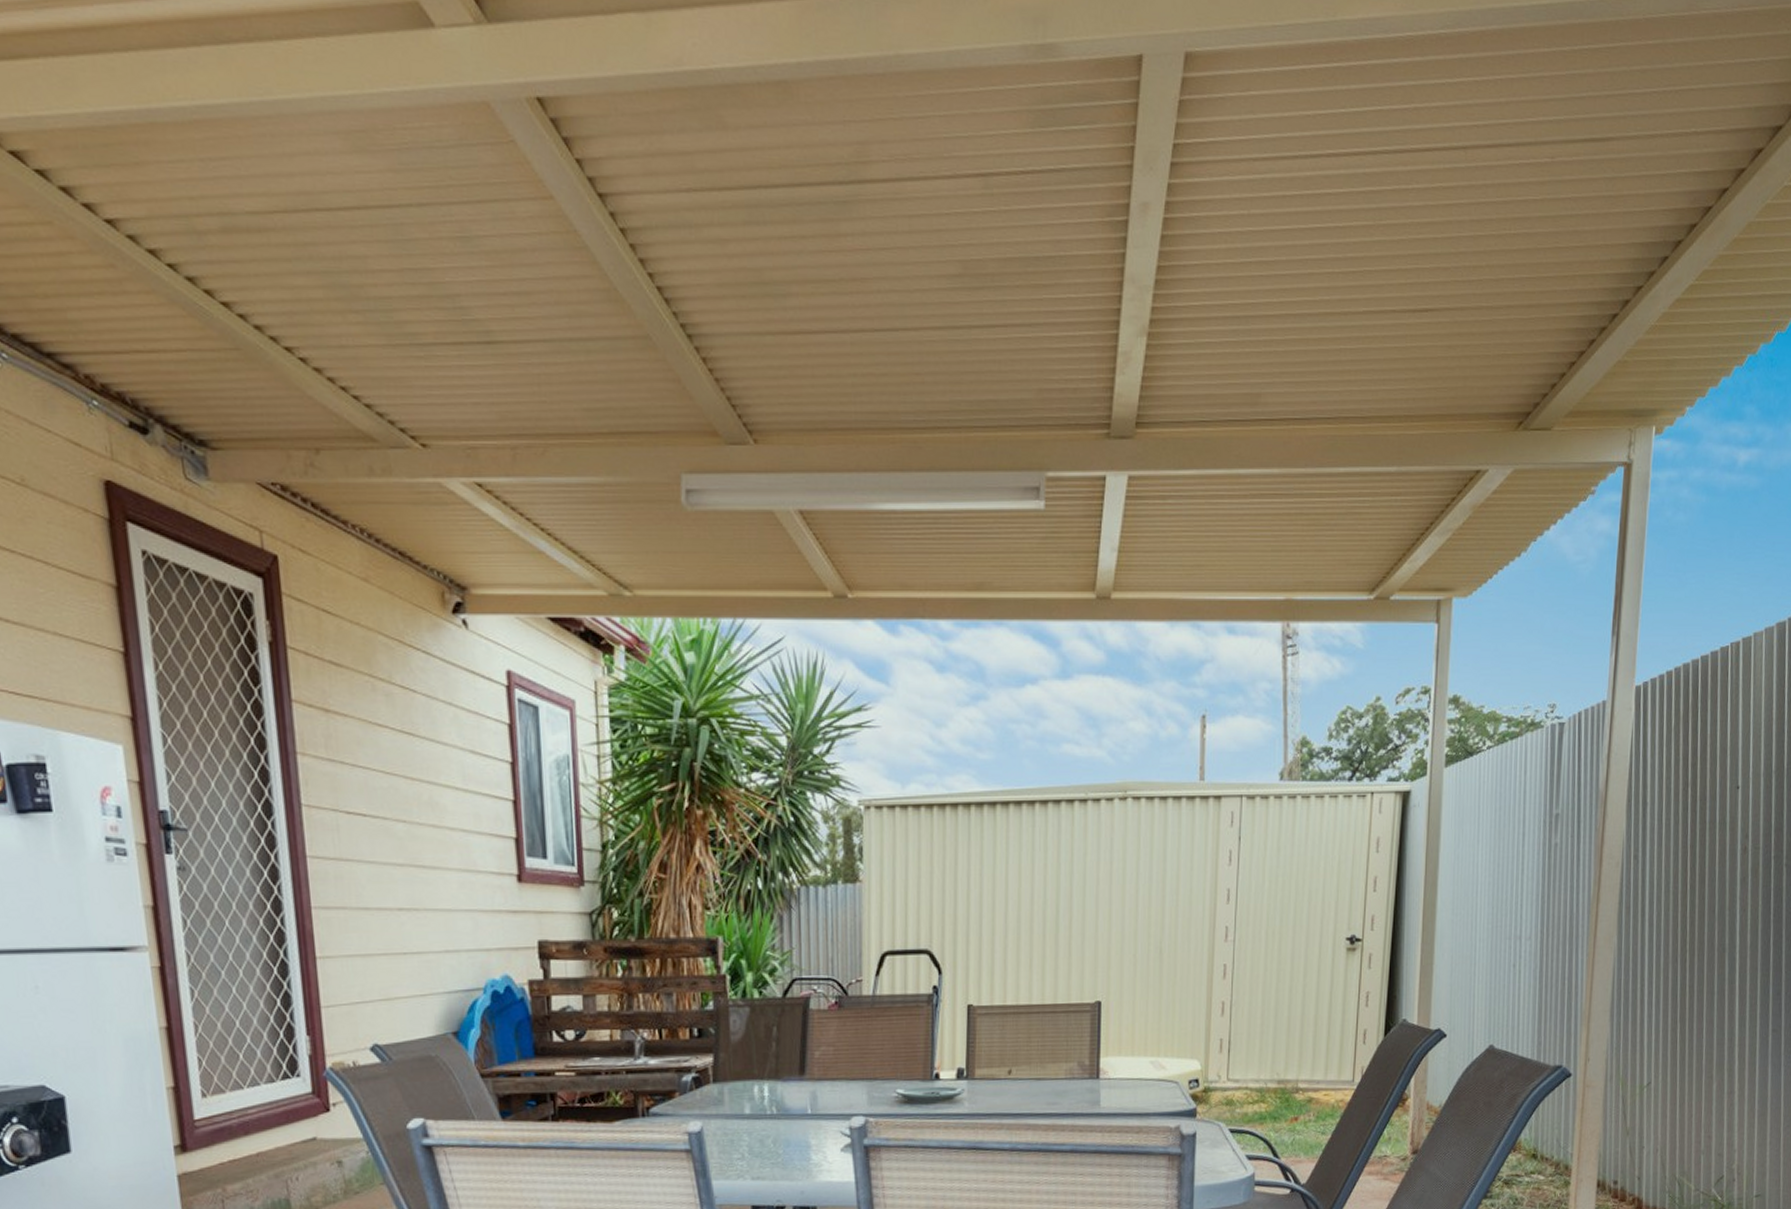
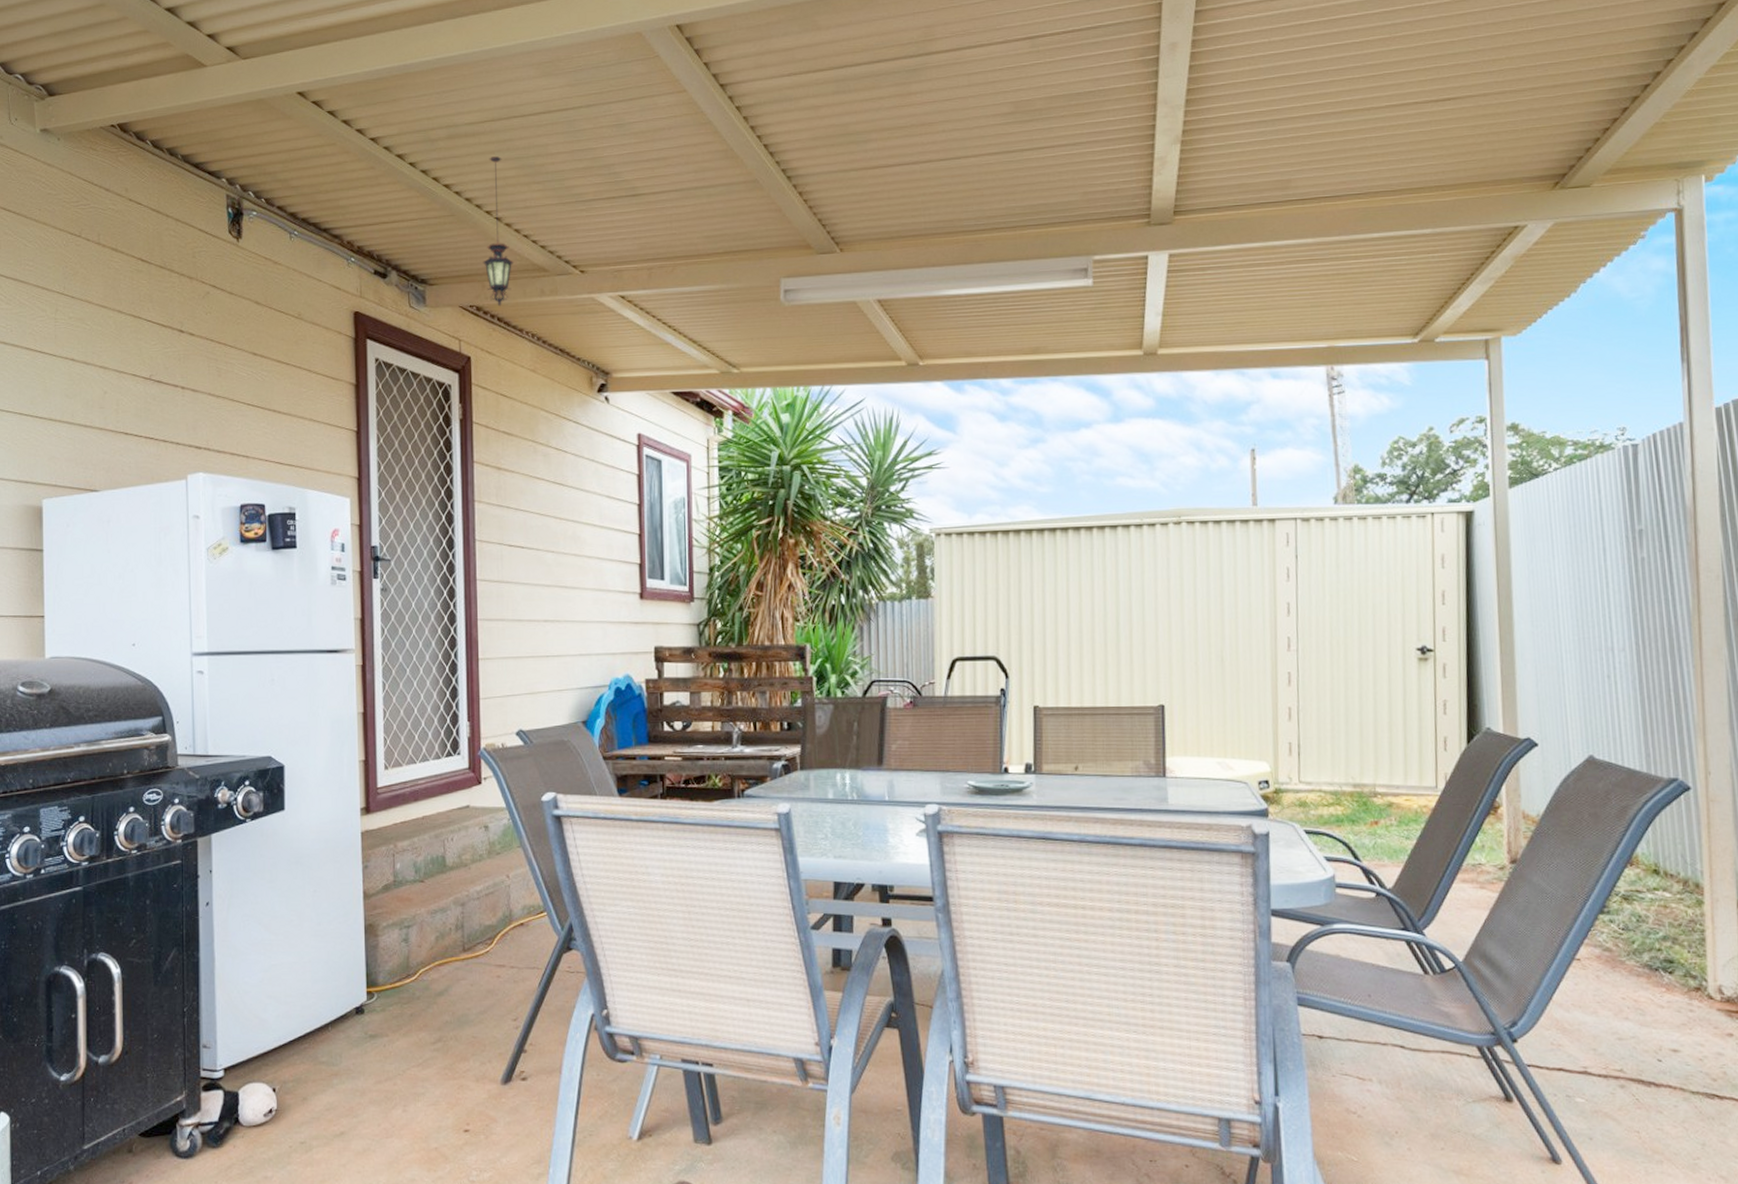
hanging lantern: none [284,266,330,487] -> present [482,156,515,307]

